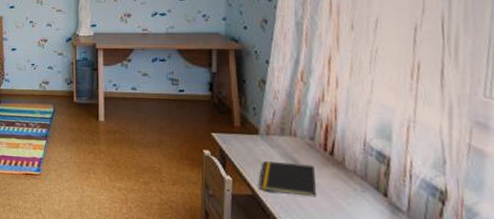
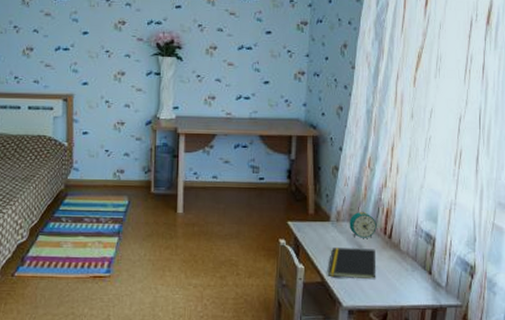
alarm clock: none [281,125,315,154] -> present [349,211,377,238]

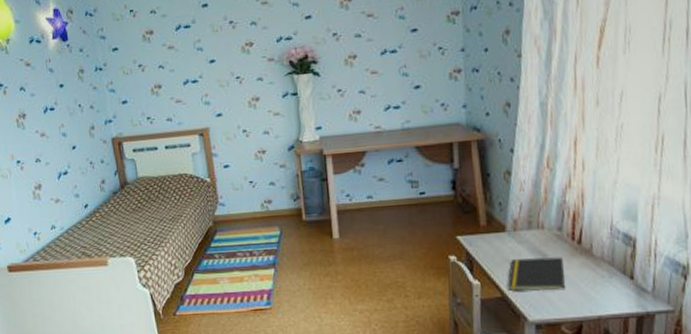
alarm clock: present [349,211,377,238] -> none [528,216,563,246]

